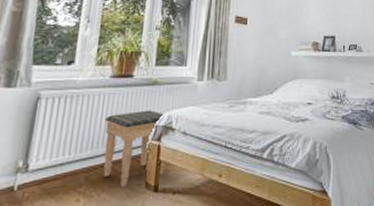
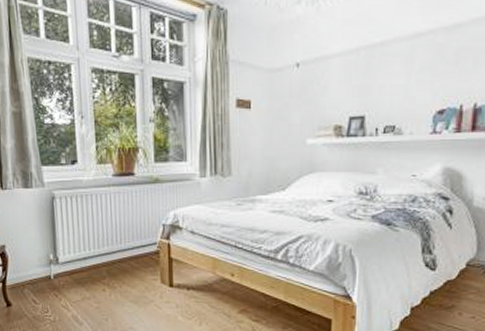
footstool: present [103,110,165,188] -> none [115,209,177,281]

